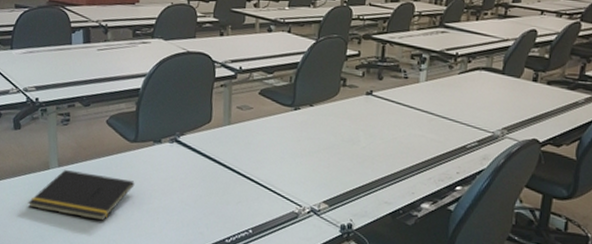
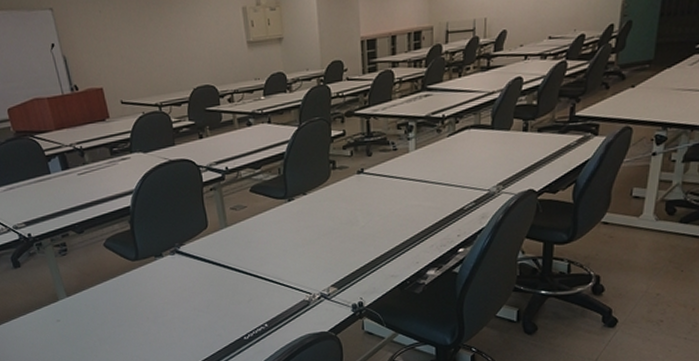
notepad: present [27,170,135,221] -> none [45,297,146,341]

